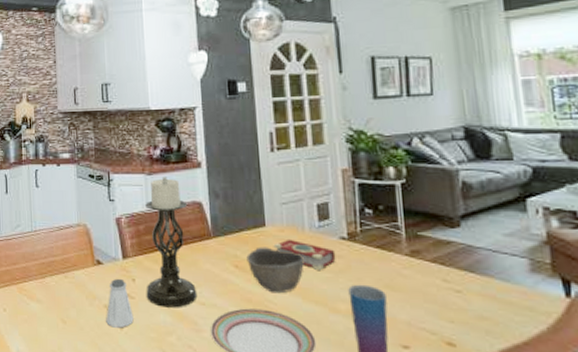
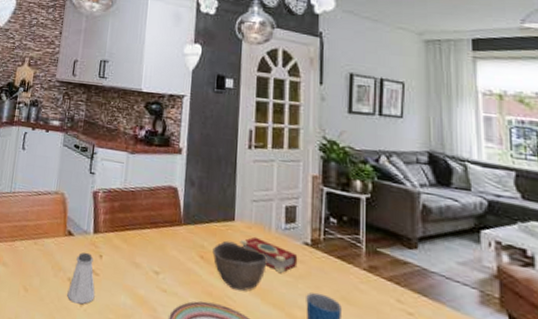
candle holder: present [145,177,198,308] -> none [110,157,164,292]

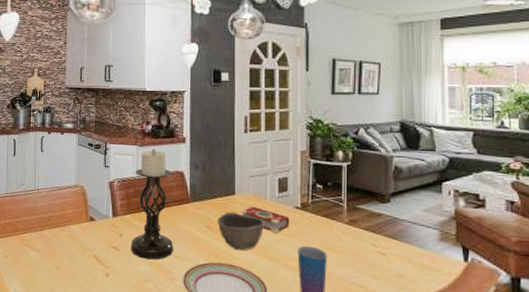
saltshaker: present [67,252,95,305] -> none [94,233,119,275]
candle holder: none [110,157,164,292] -> present [130,149,174,260]

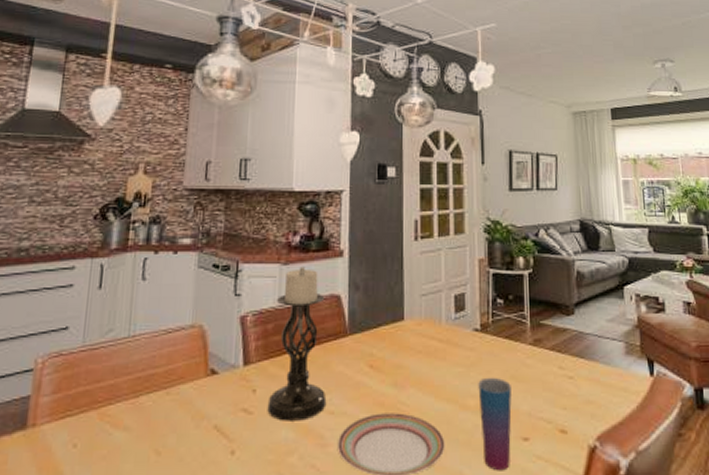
bowl: present [217,211,264,251] -> none [382,343,439,394]
book: present [240,206,290,233] -> none [410,332,469,365]

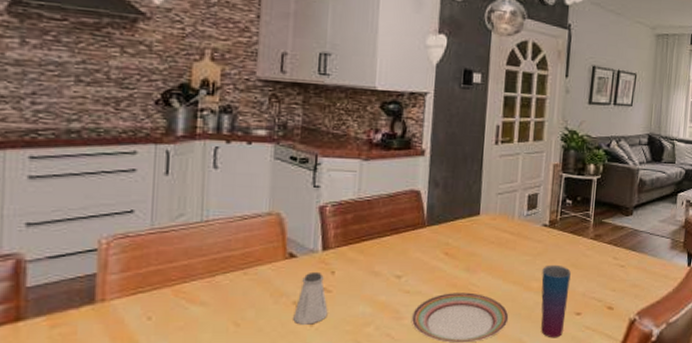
saltshaker: none [214,390,250,453] -> present [293,271,328,325]
candle holder: present [267,267,327,421] -> none [345,163,405,299]

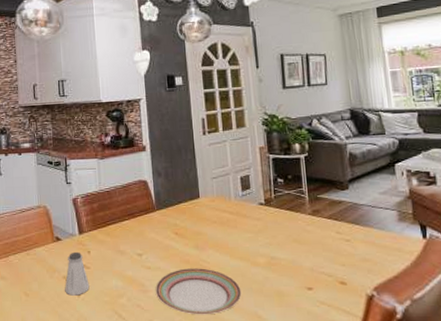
cup: present [541,264,571,338] -> none [266,240,297,313]

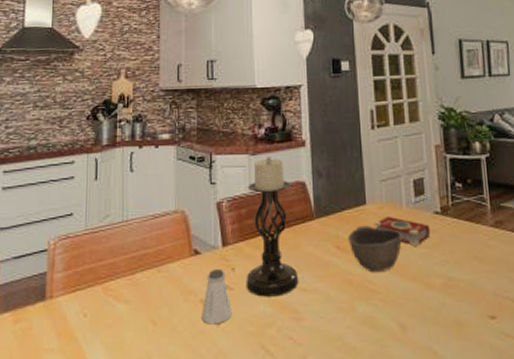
candle holder: none [98,160,144,274] -> present [246,156,299,297]
plate: present [156,268,242,315] -> none [312,291,414,350]
bowl: none [184,215,231,254] -> present [348,225,402,273]
book: none [206,207,256,231] -> present [373,216,431,246]

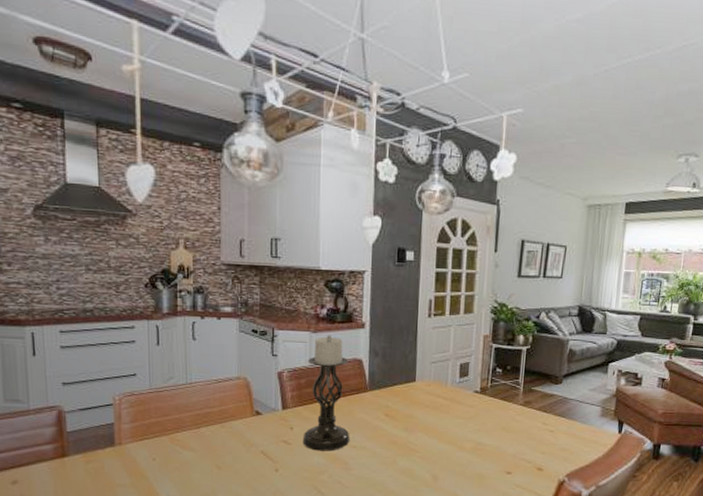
saltshaker: present [202,268,232,325] -> none [262,427,289,471]
bowl: present [348,225,402,273] -> none [396,398,444,437]
book: present [373,216,431,246] -> none [420,392,469,417]

